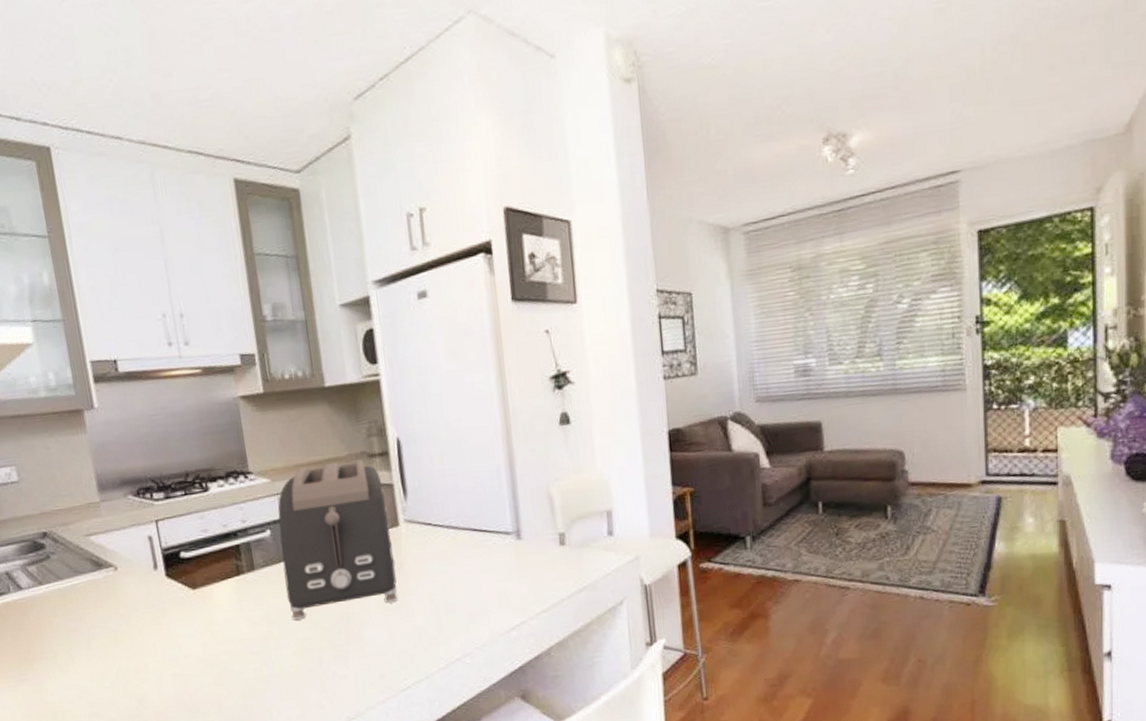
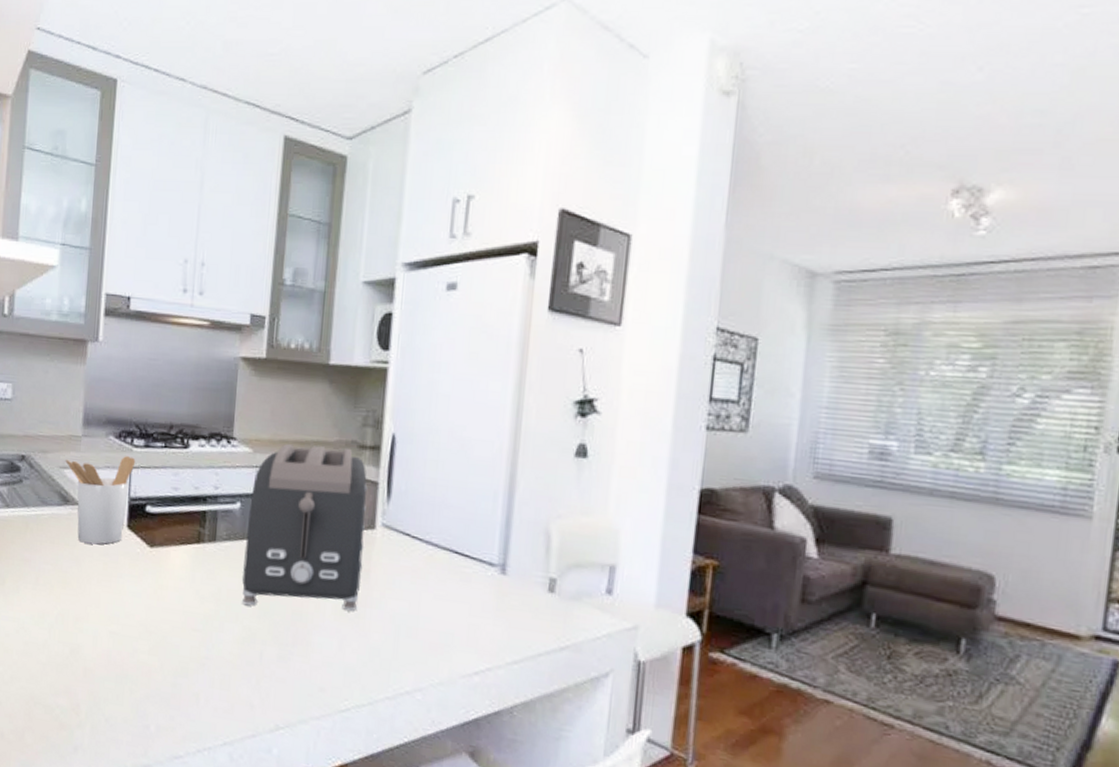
utensil holder: none [88,510,164,601] -> present [65,456,136,545]

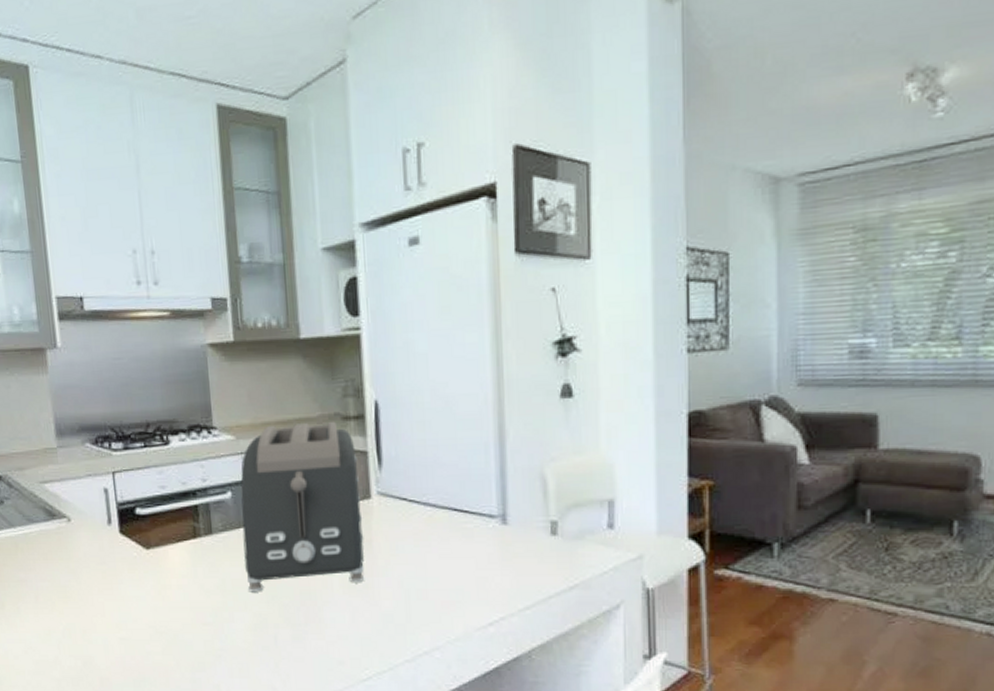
utensil holder: present [65,456,136,545] -> none [44,461,118,555]

